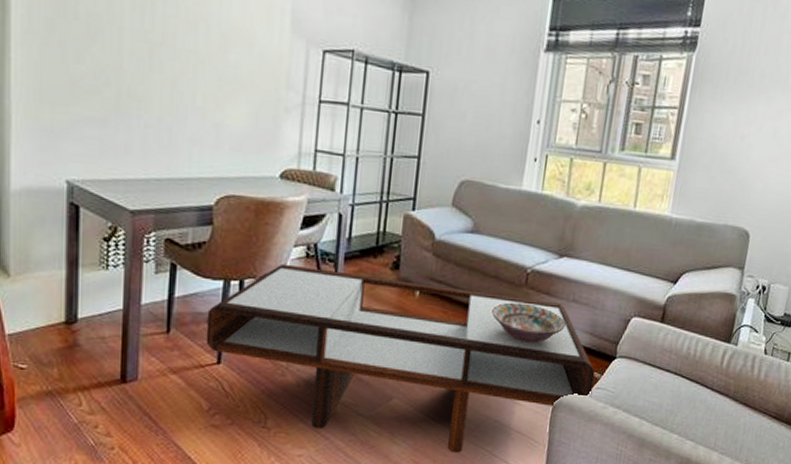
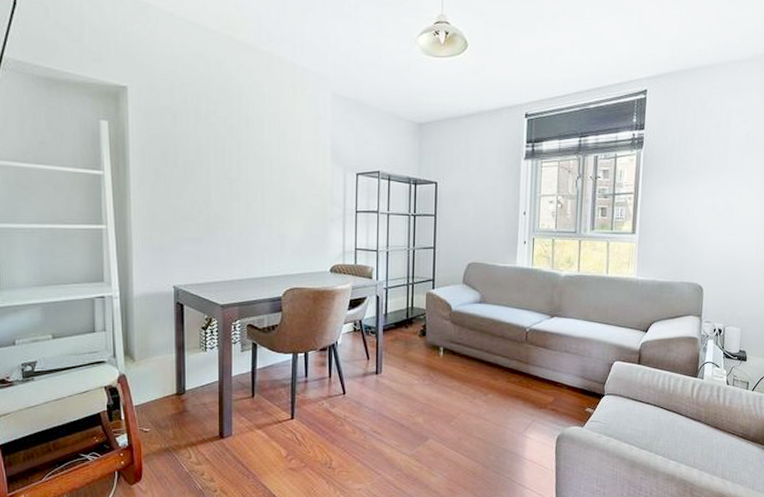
coffee table: present [206,264,595,453] -> none [282,338,589,481]
decorative bowl: present [492,302,566,343] -> none [501,356,561,387]

